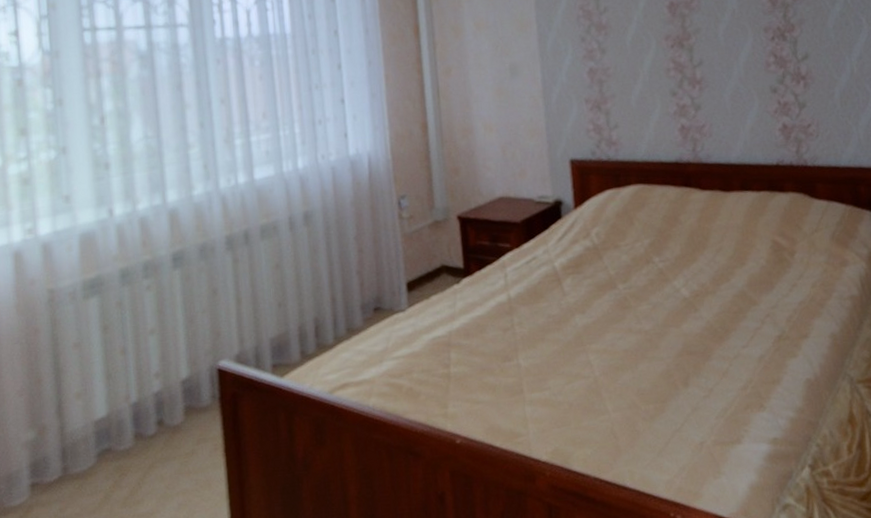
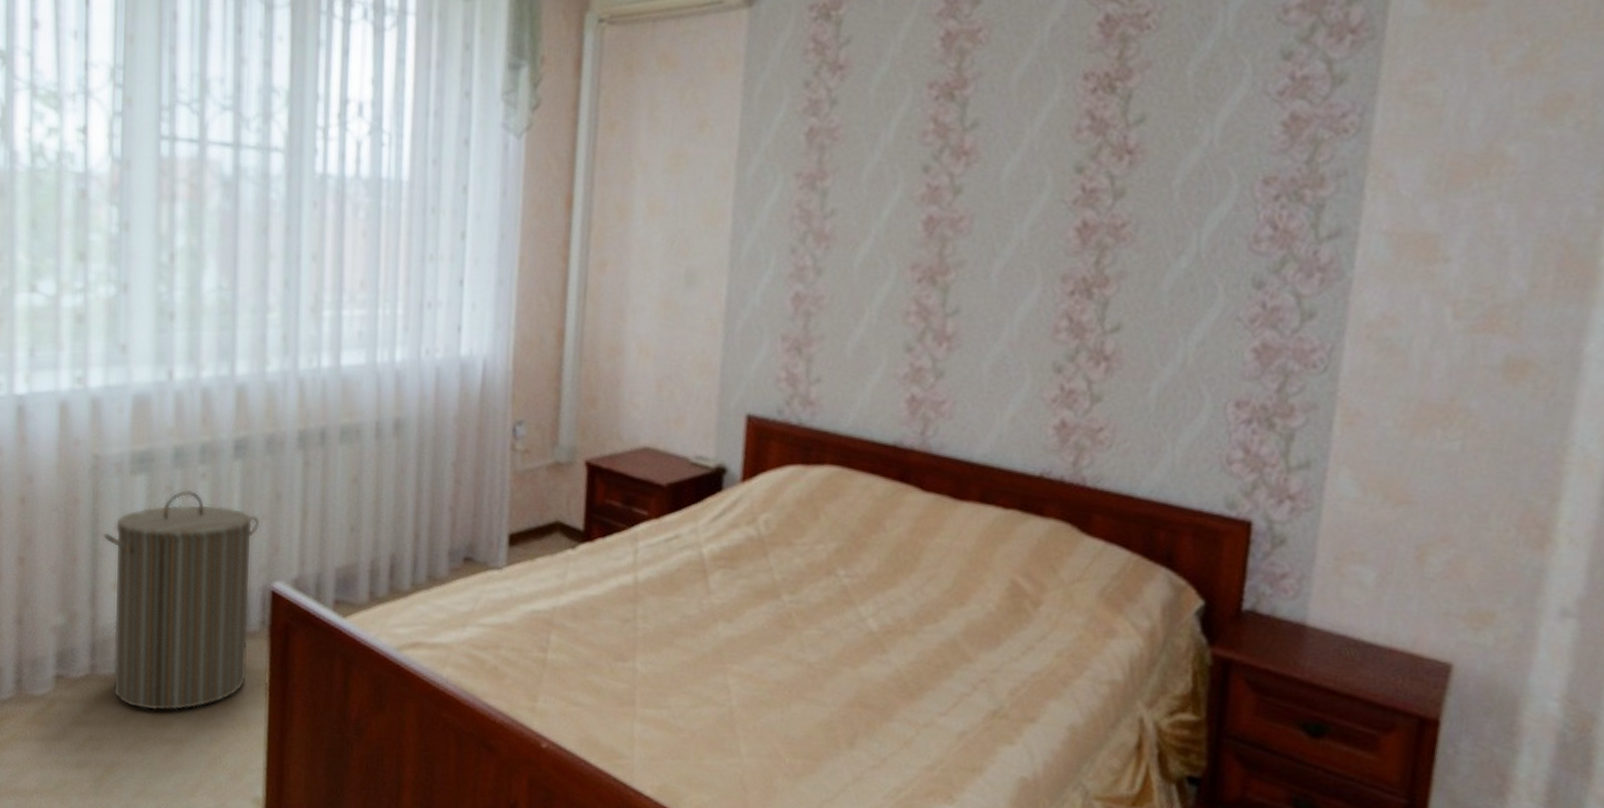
laundry hamper: none [64,301,205,495] -> present [103,489,261,711]

